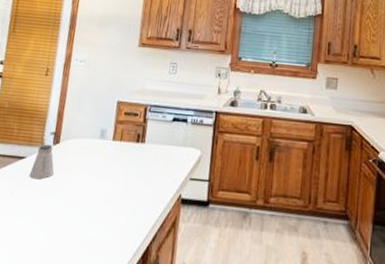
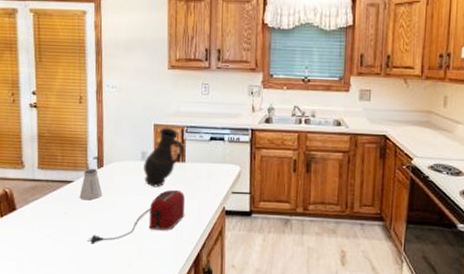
toaster: none [29,172,141,231] -> present [87,189,186,246]
jug: none [100,105,146,169] -> present [144,127,185,187]

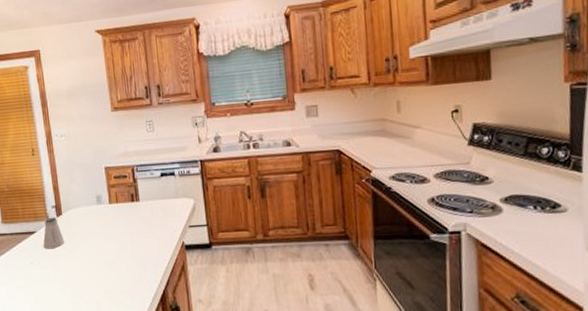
toaster: present [87,189,186,246] -> none [56,229,146,293]
jug: present [144,127,185,187] -> none [100,168,137,229]

